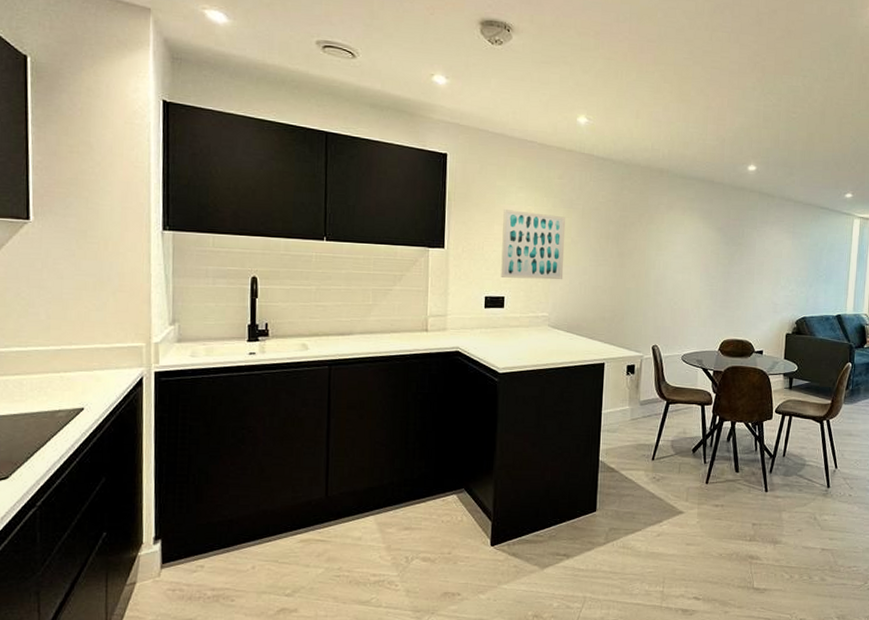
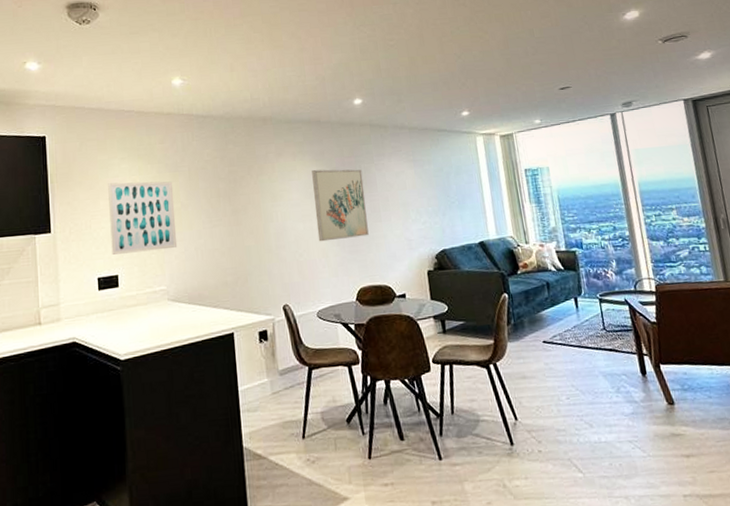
wall art: none [694,226,744,295] -> present [312,169,369,242]

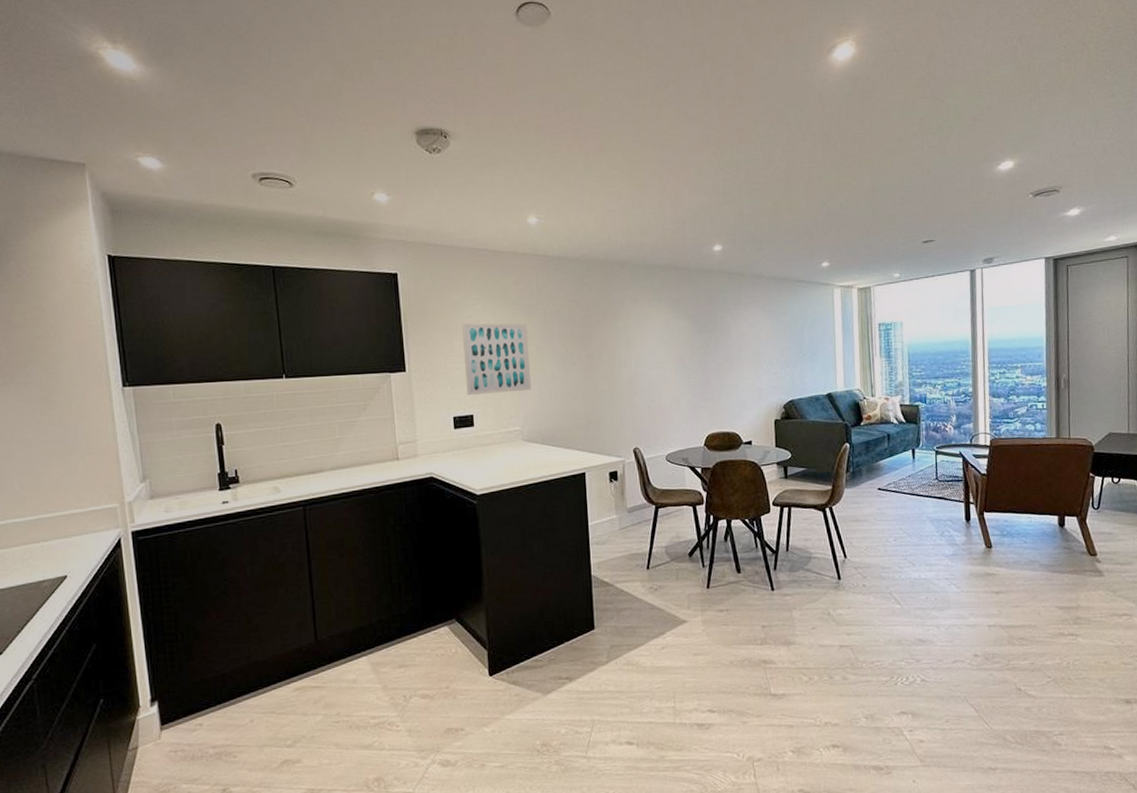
wall art: present [312,169,369,242] -> none [667,316,720,389]

